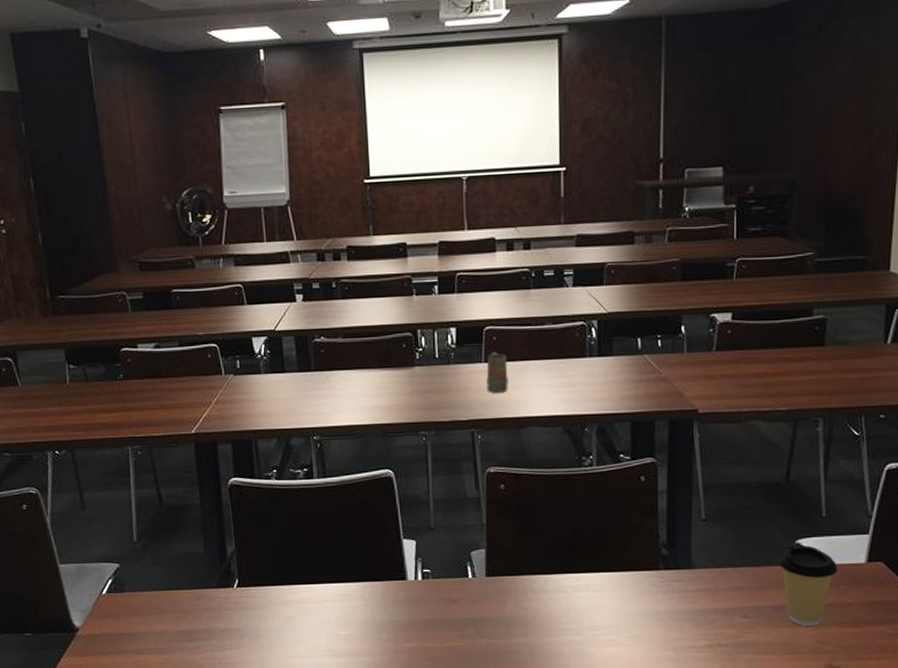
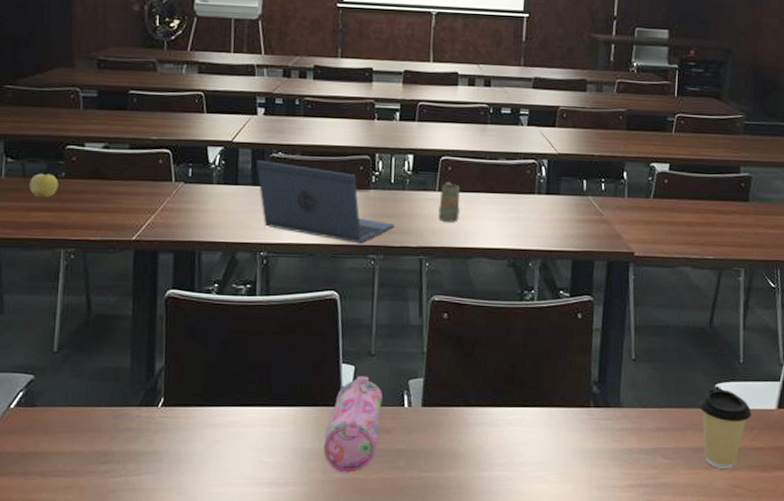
apple: none [92,376,119,400] -> present [29,173,59,198]
laptop: none [300,346,444,421] -> present [256,159,395,244]
pencil case: none [393,550,446,642] -> present [323,376,382,473]

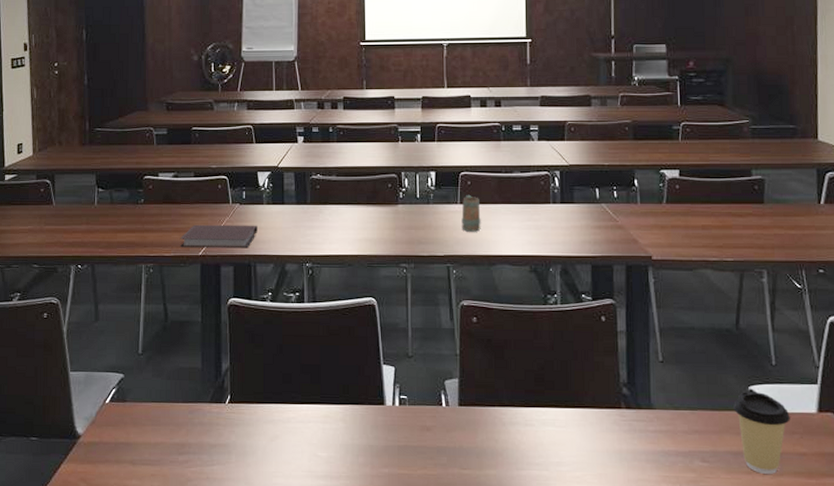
apple: present [29,173,59,198] -> none [116,200,139,221]
notebook: none [110,204,205,234] -> present [180,224,258,249]
laptop: present [256,159,395,244] -> none [298,181,423,254]
pencil case: present [323,376,382,473] -> none [371,376,421,468]

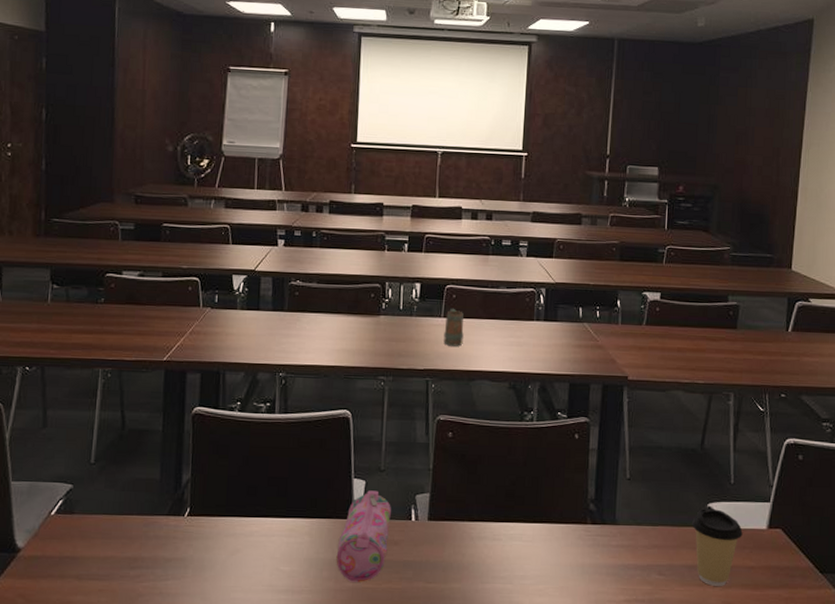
notebook: present [180,224,258,249] -> none [143,327,230,355]
pencil case: none [371,376,421,468] -> present [336,490,391,582]

